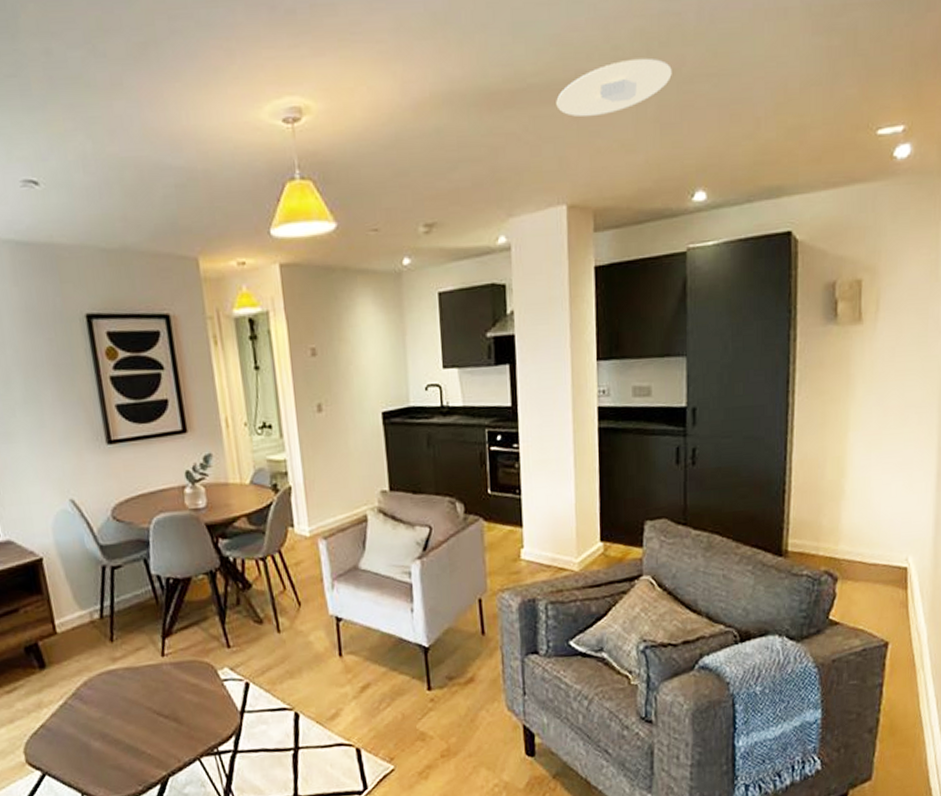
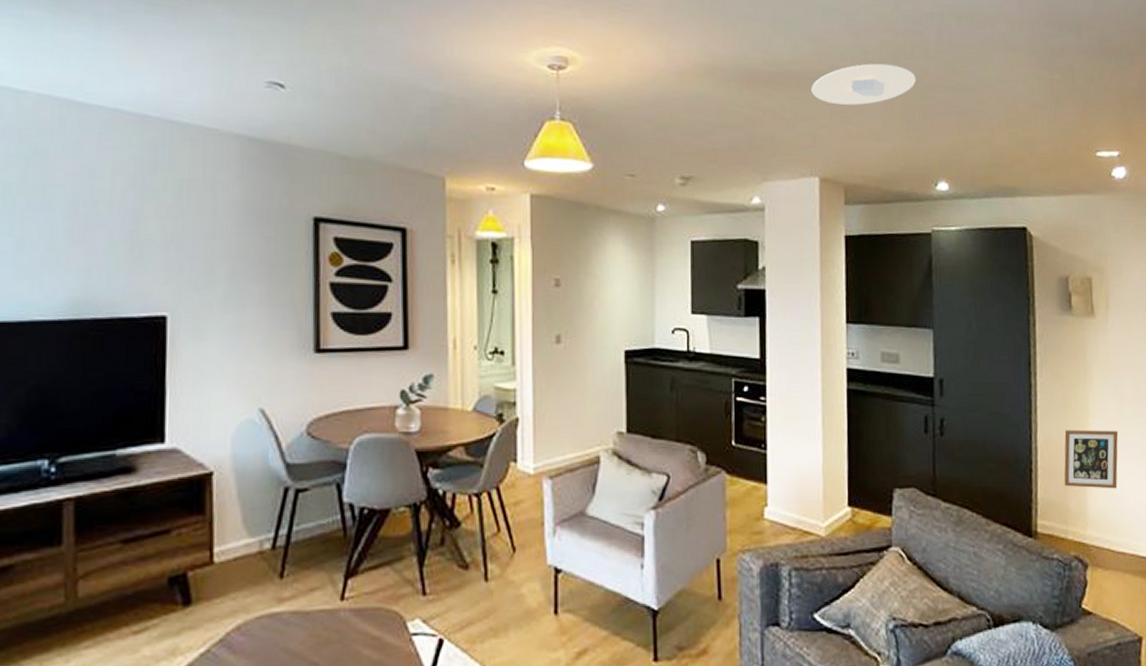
picture frame: none [818,442,880,505] -> present [1064,430,1119,489]

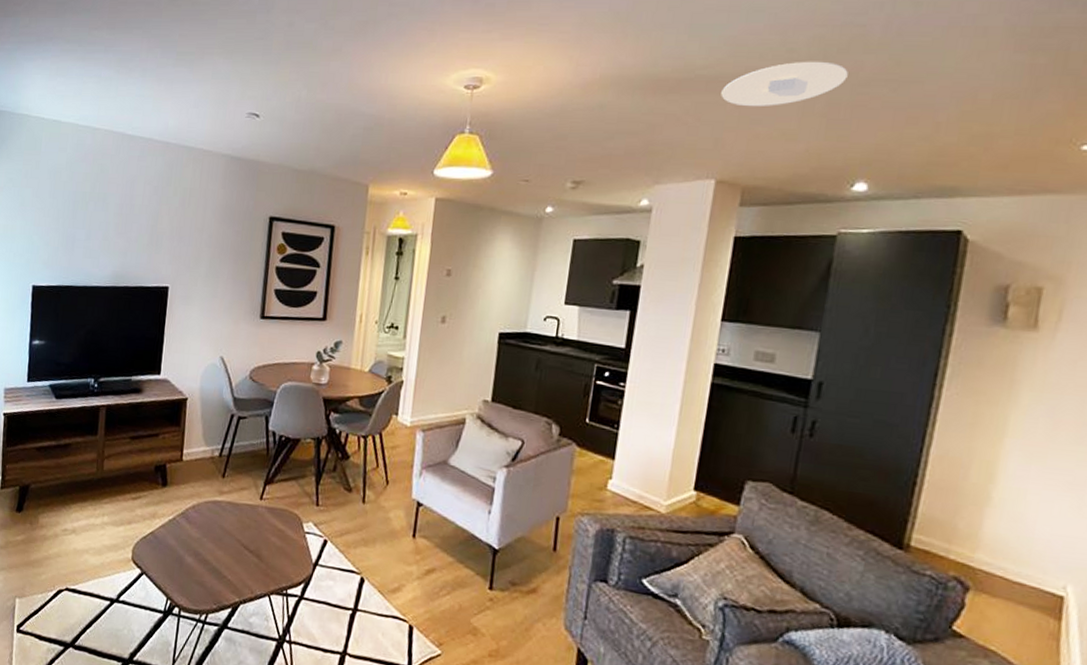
picture frame: present [1064,430,1119,489] -> none [955,448,1044,517]

